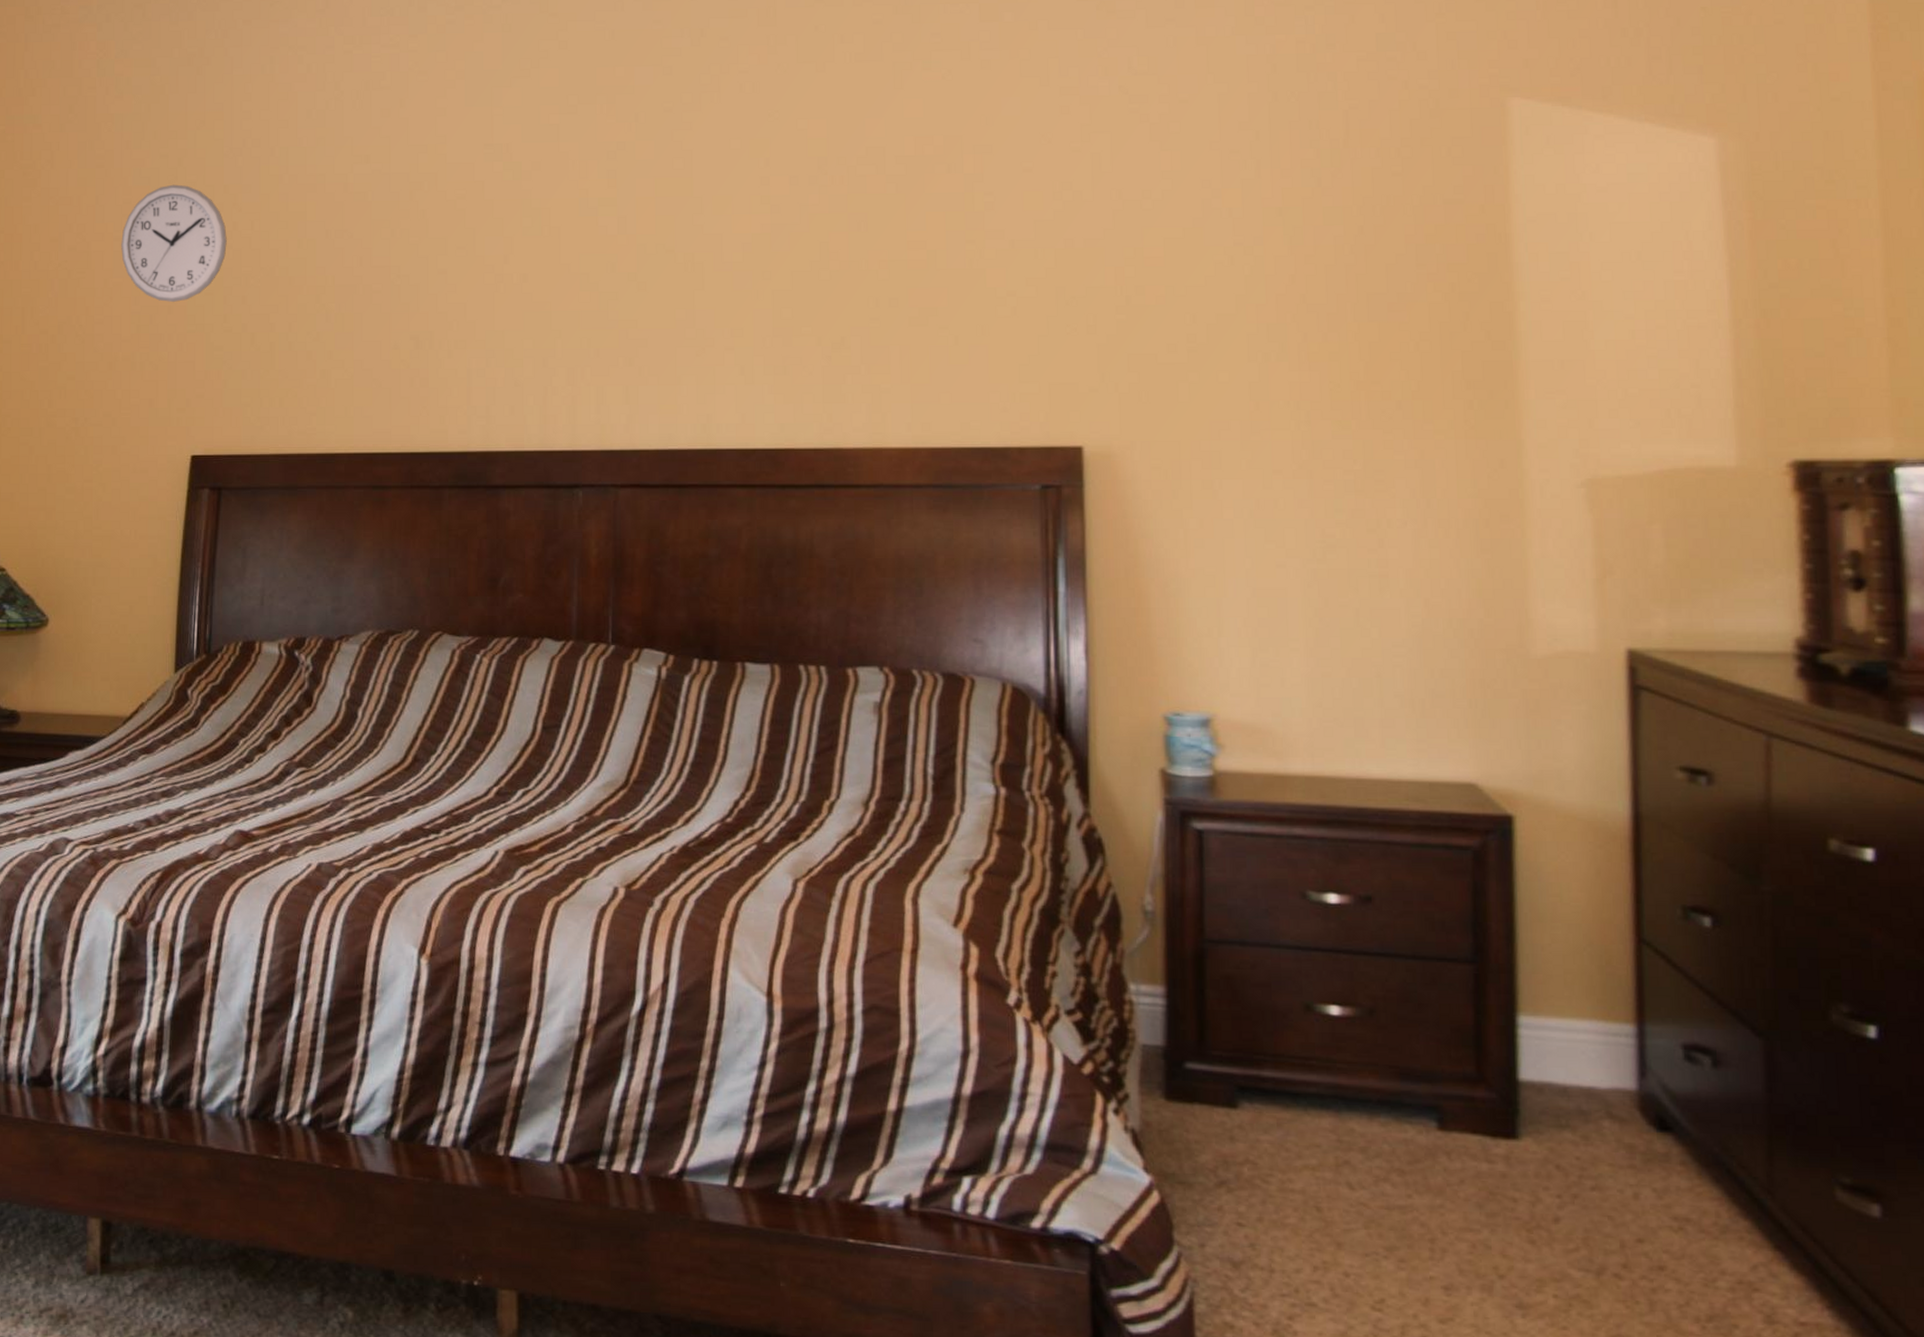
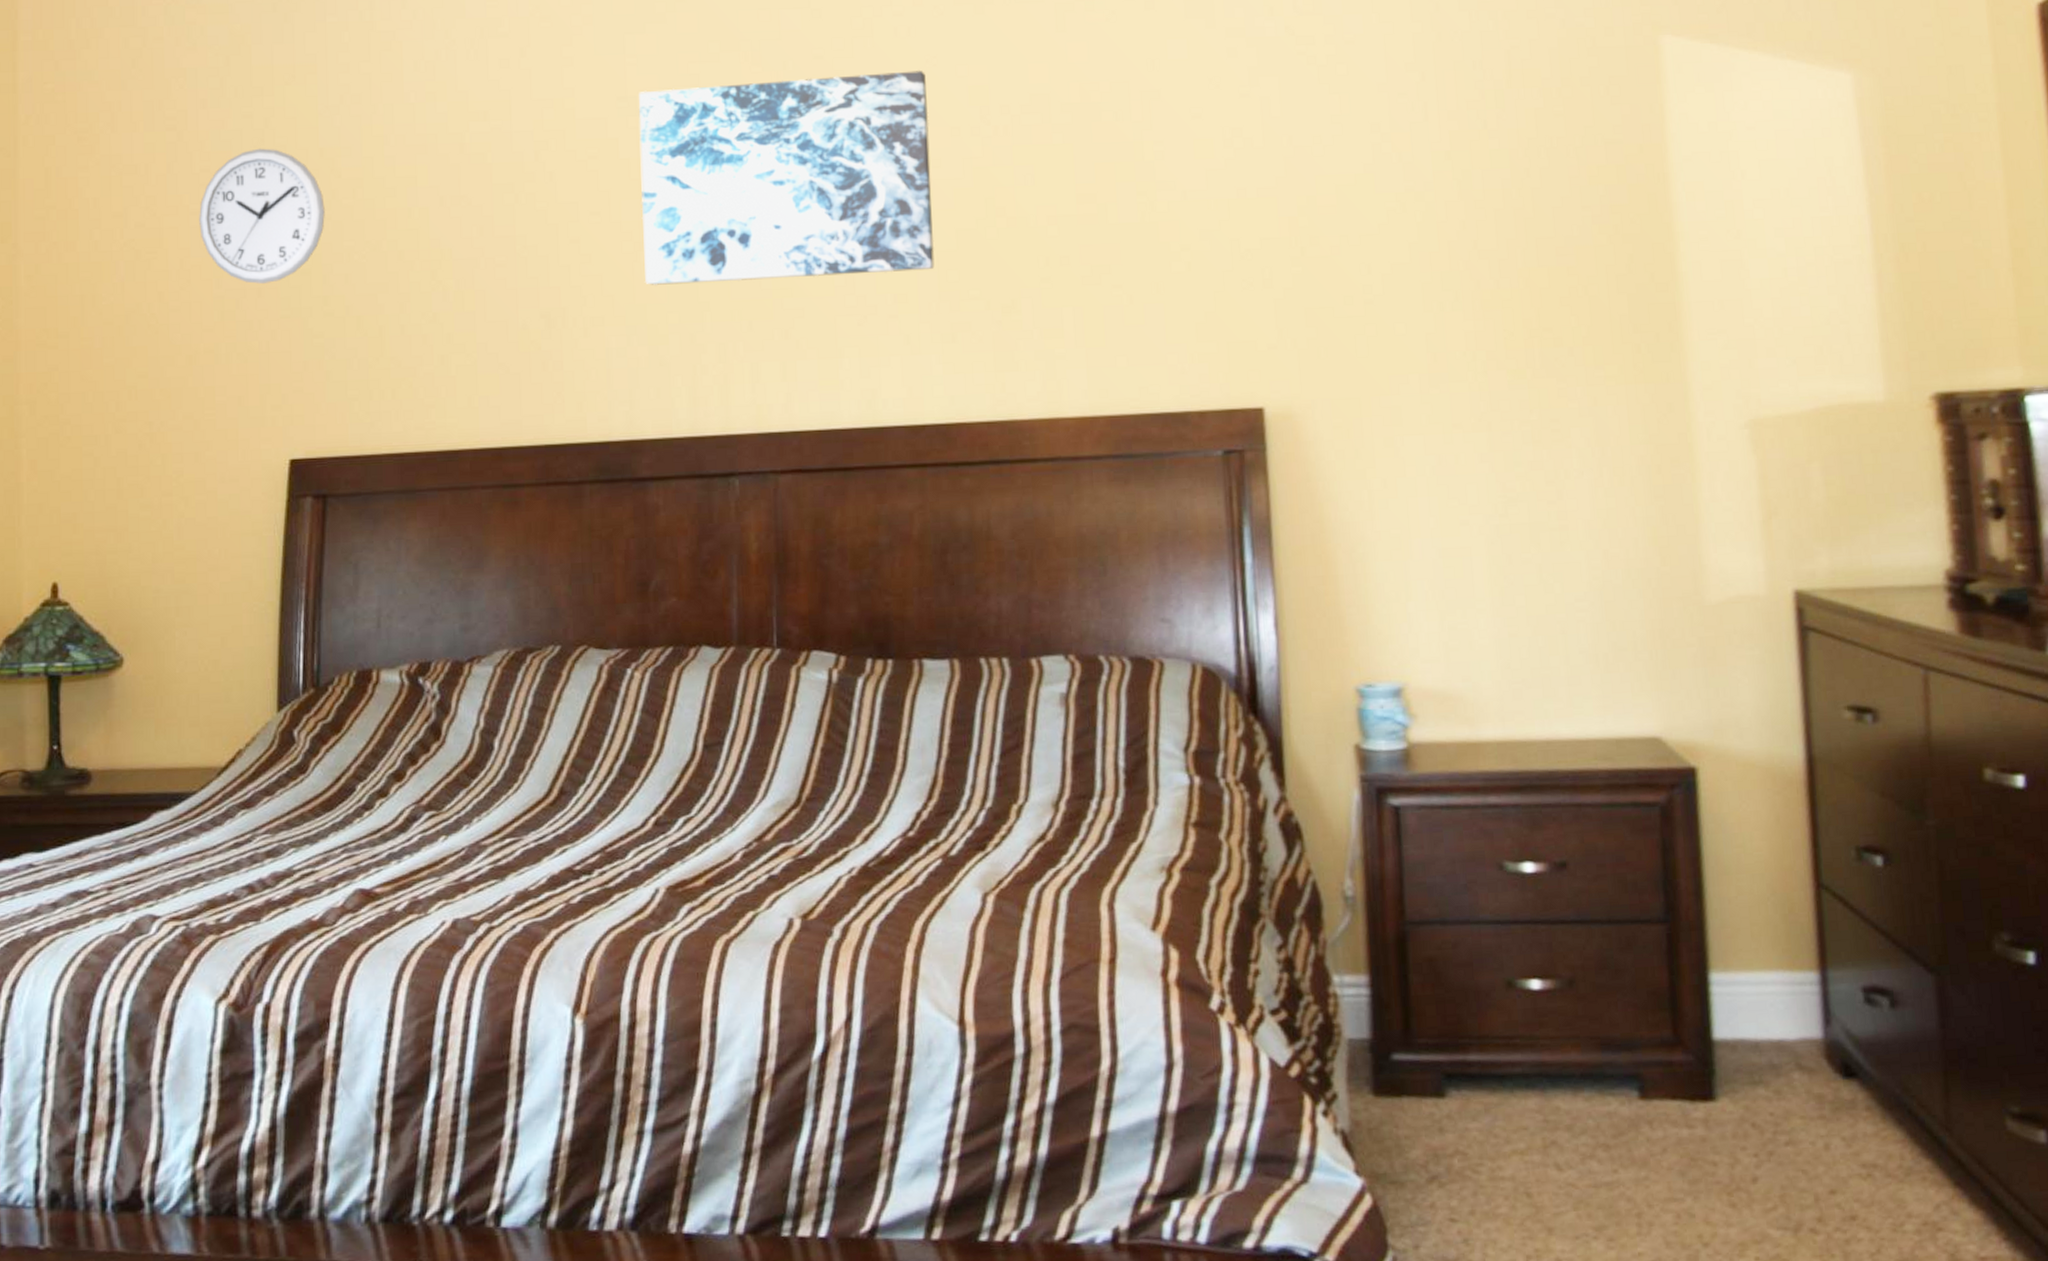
wall art: none [502,122,771,315] -> present [638,69,935,286]

